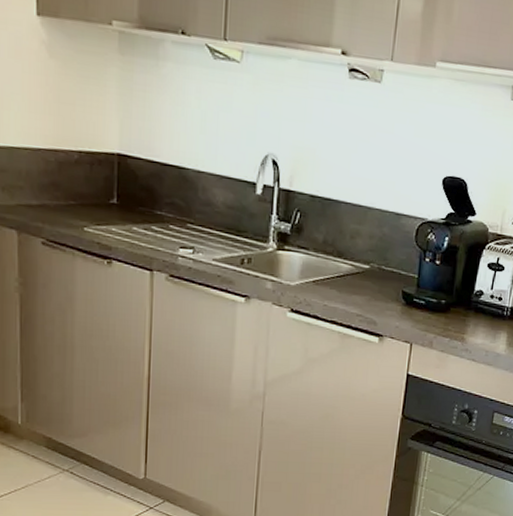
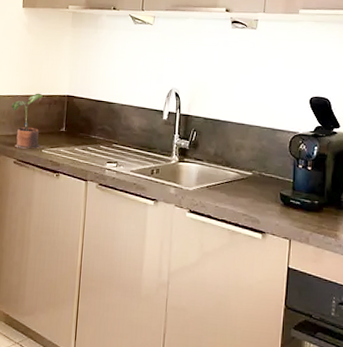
potted plant: none [31,147,86,226] -> present [11,93,44,149]

